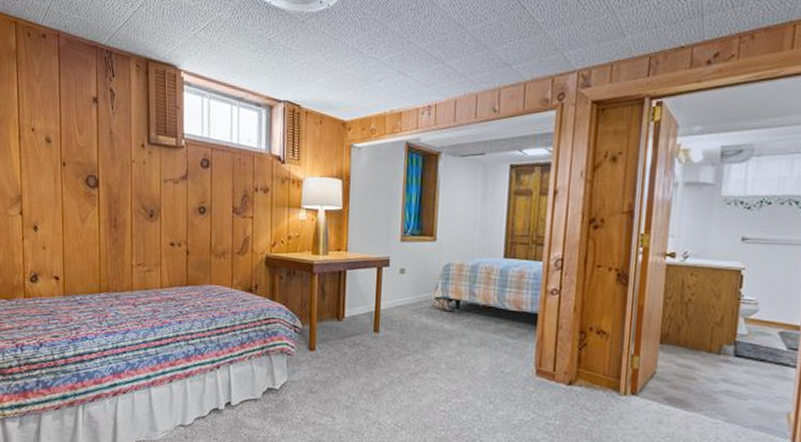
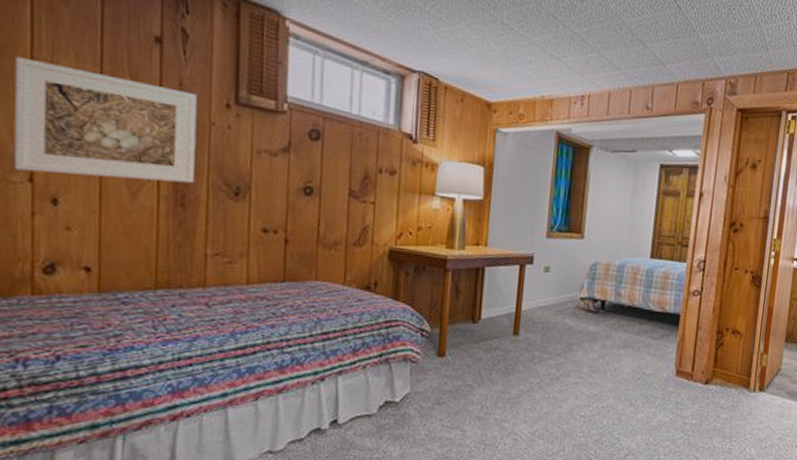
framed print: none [10,124,123,210] -> present [13,56,197,184]

